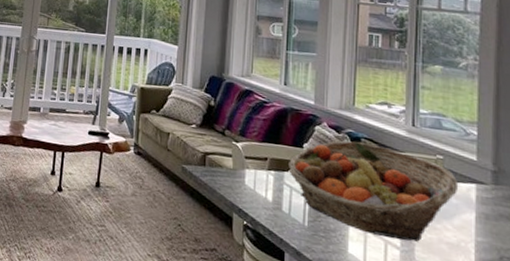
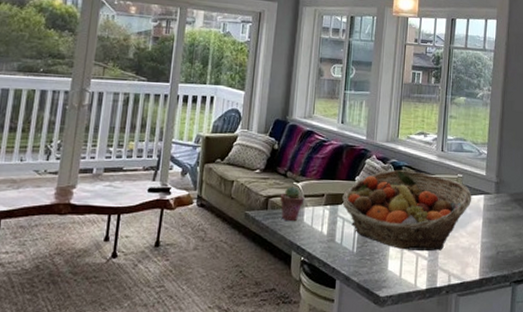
potted succulent: none [218,145,245,182] -> present [279,186,305,221]

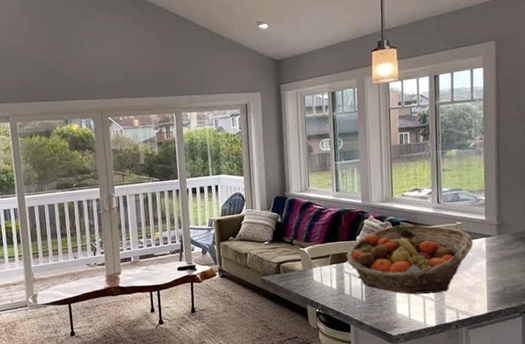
potted succulent: present [279,186,305,221] -> none [289,252,312,281]

